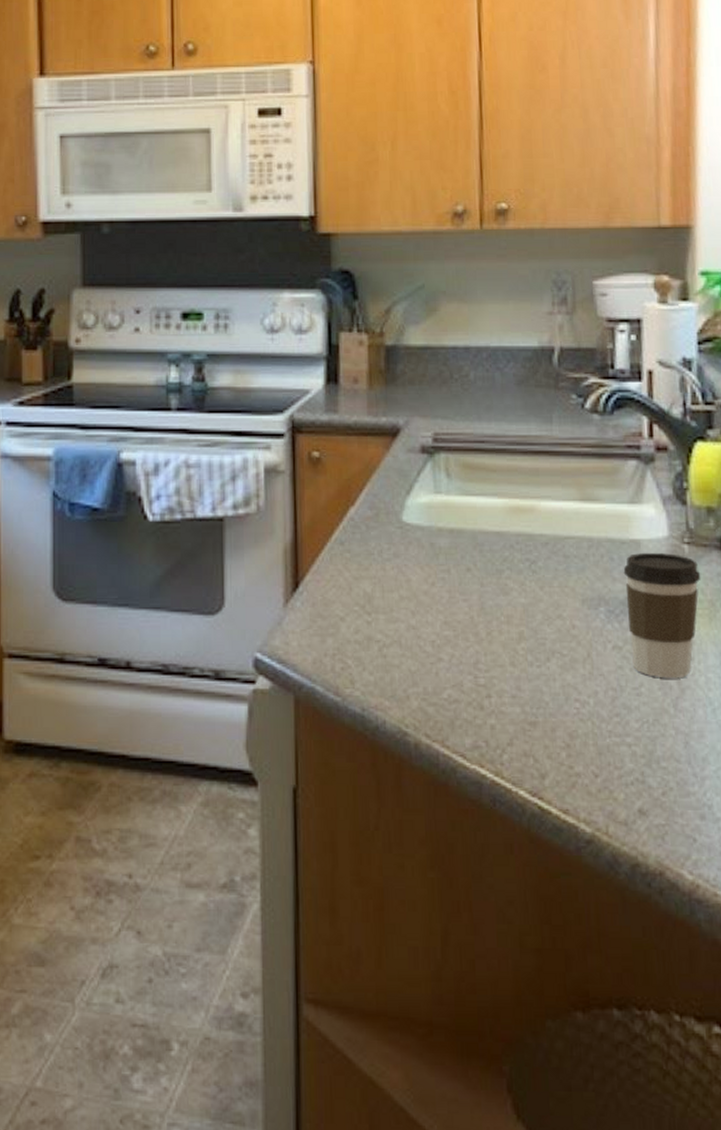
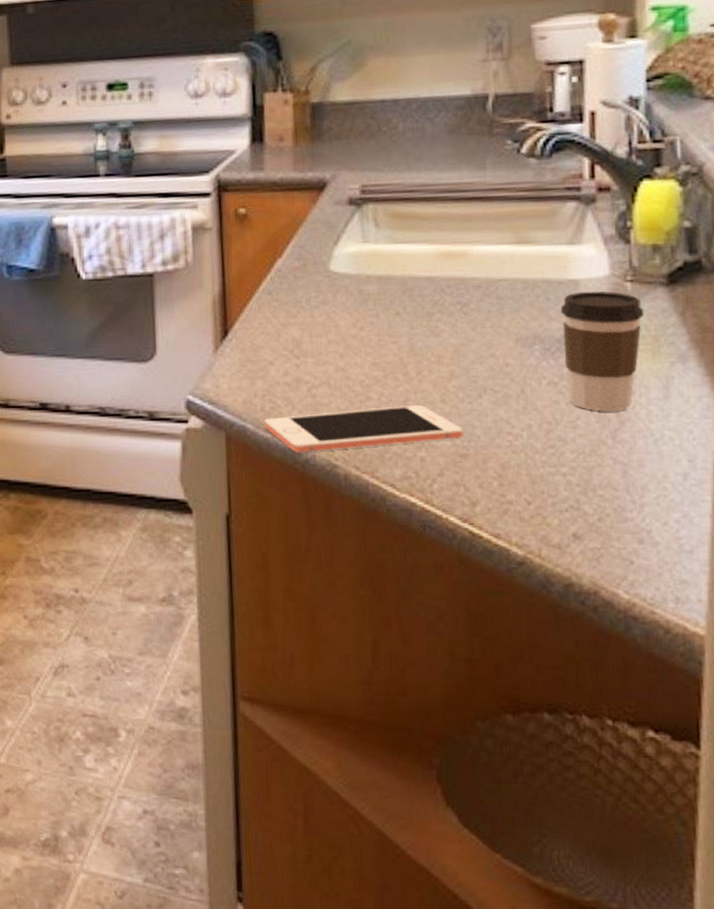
cell phone: none [334,668,532,719] -> present [264,405,463,454]

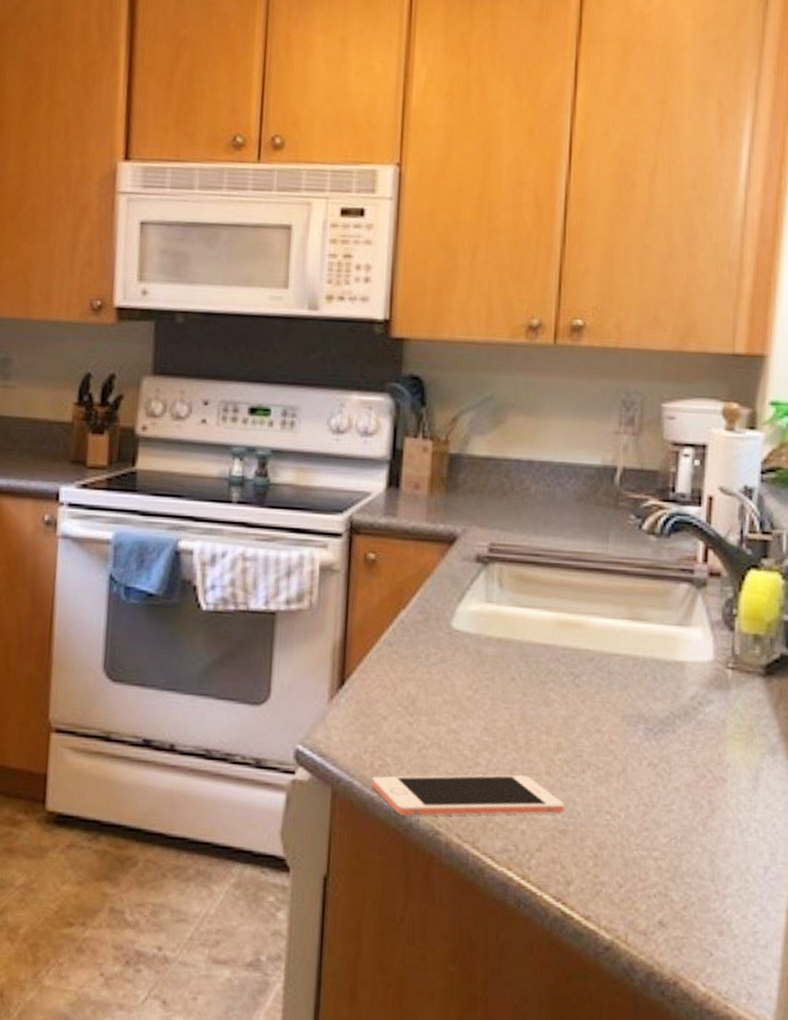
coffee cup: present [560,291,645,412] -> none [665,674,742,799]

